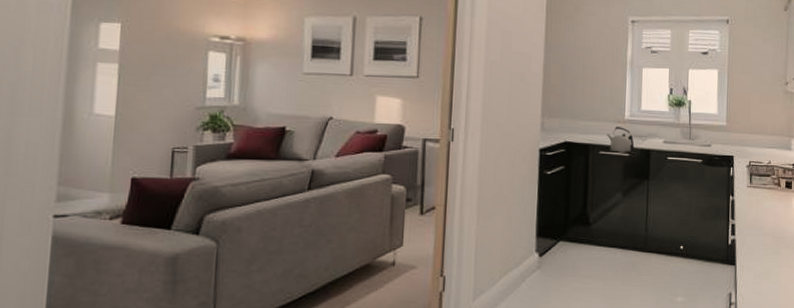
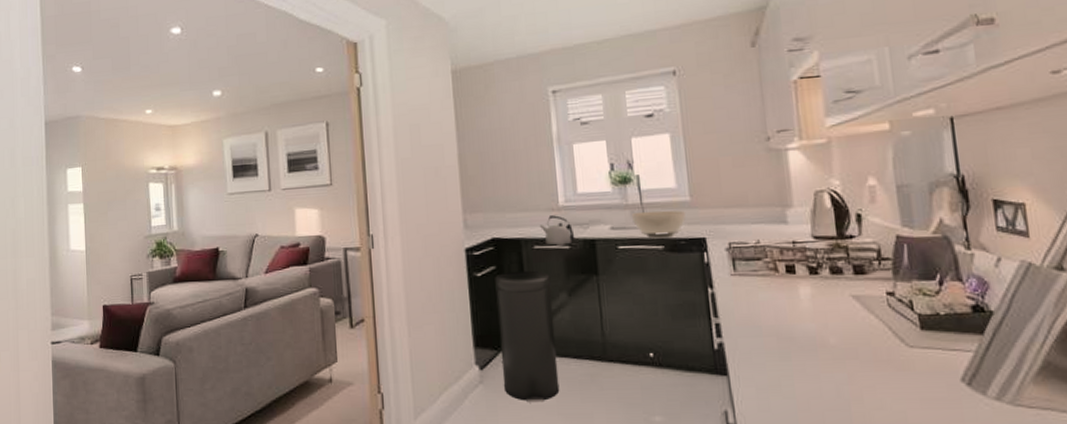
pedal bin: none [558,172,610,286] -> present [495,270,560,403]
bowl: none [680,130,721,154] -> present [631,210,686,239]

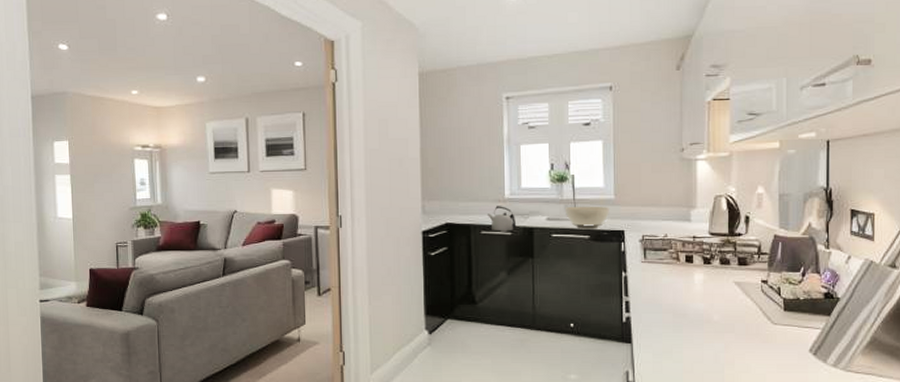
pedal bin: present [495,270,560,403] -> none [446,252,495,362]

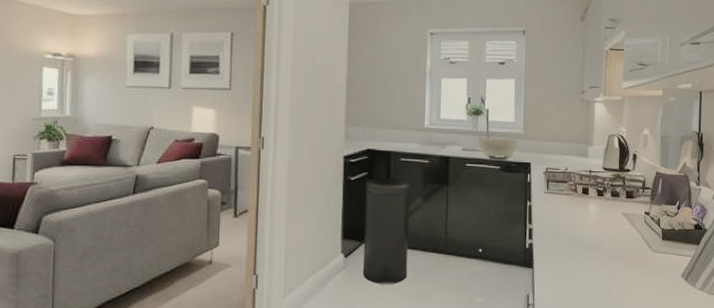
pedal bin: none [446,252,495,362] -> present [362,178,411,285]
kettle: present [488,206,517,232] -> none [408,135,434,160]

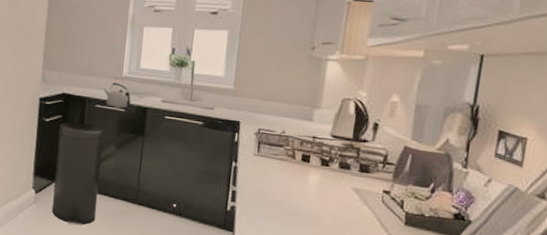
kettle: none [408,135,434,160] -> present [104,83,131,108]
bowl: present [478,138,518,161] -> none [181,91,227,117]

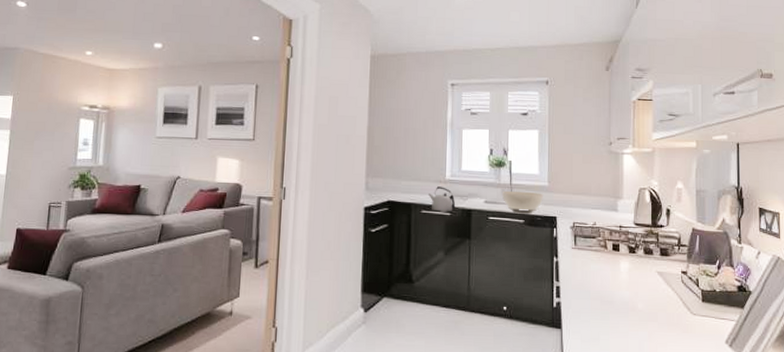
pedal bin: present [51,121,105,226] -> none [382,230,432,343]
bowl: none [181,91,227,117] -> present [501,190,543,214]

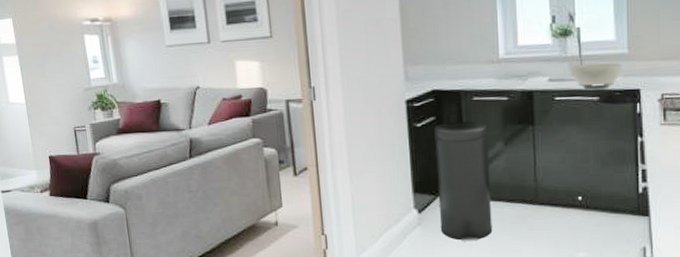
pedal bin: none [382,230,432,343] -> present [434,121,493,242]
kettle: present [429,186,456,212] -> none [480,67,514,97]

